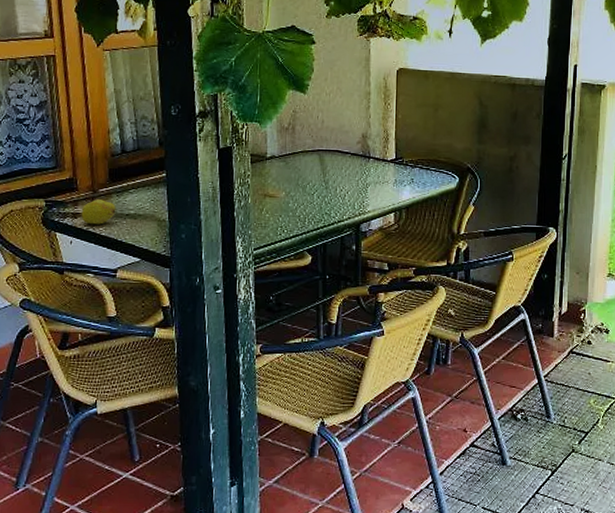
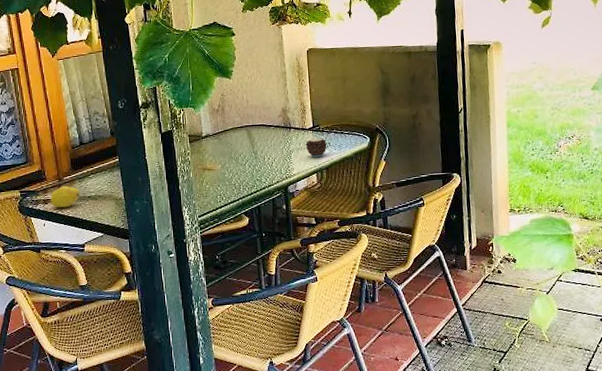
candle: none [385,171,410,194] -> present [305,137,327,158]

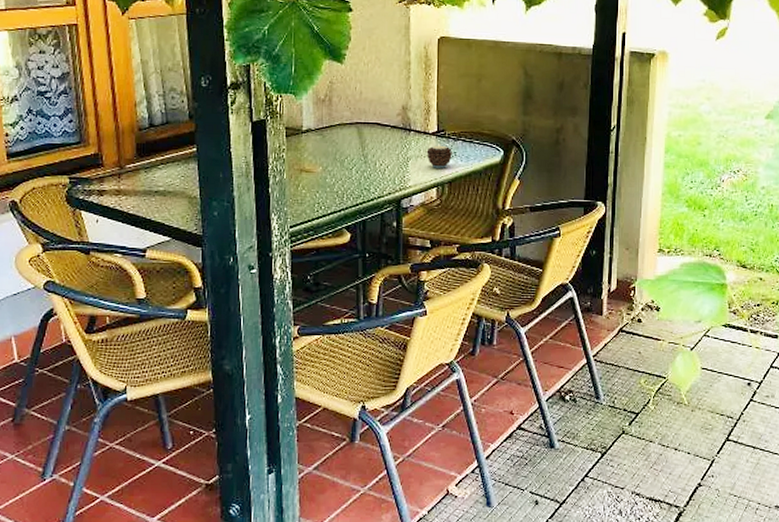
fruit: present [50,186,81,208] -> none [107,176,146,202]

